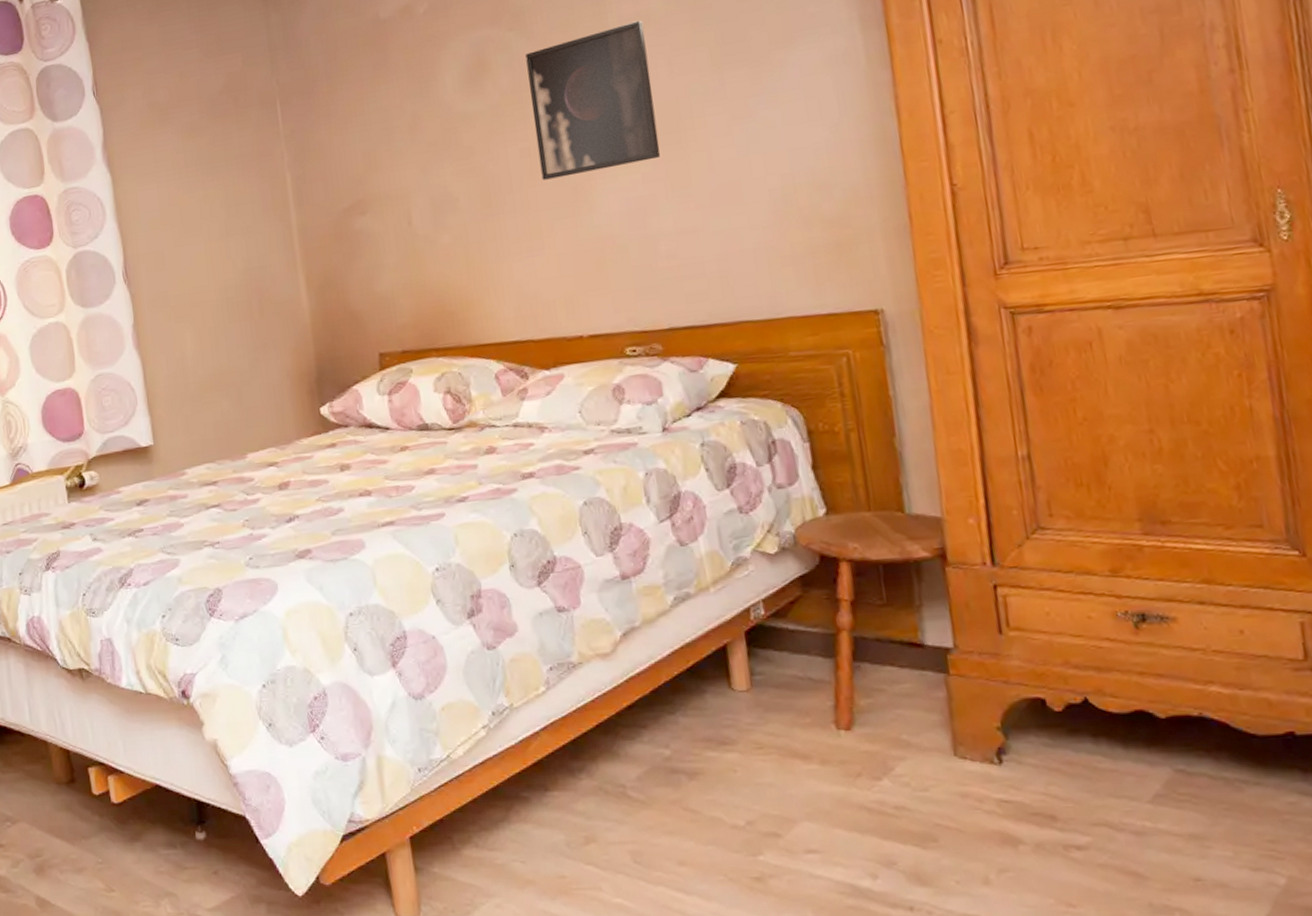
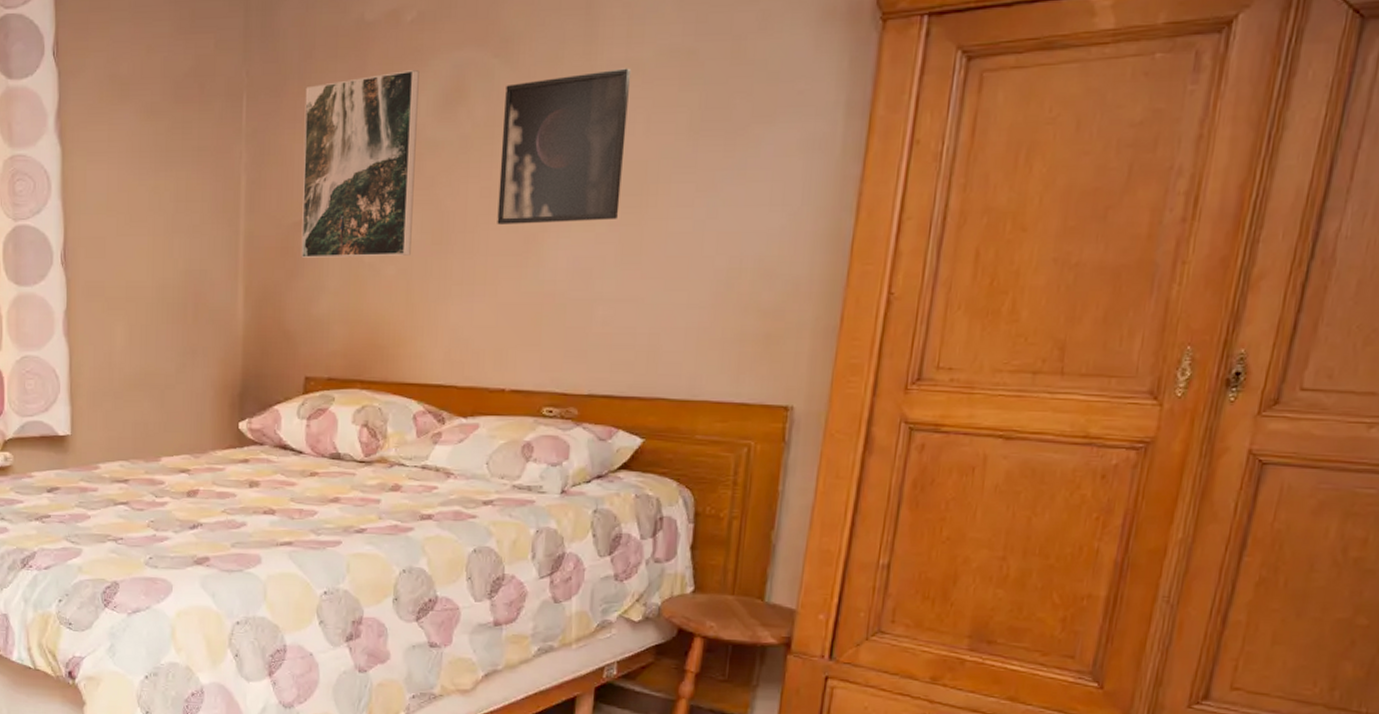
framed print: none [334,53,463,241] -> present [301,69,419,259]

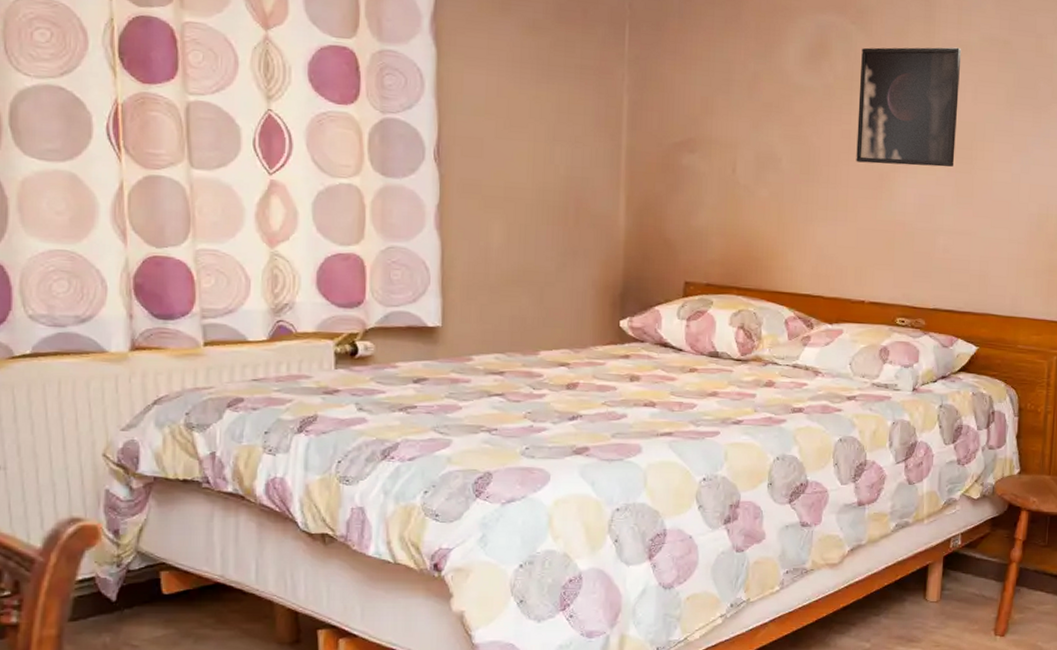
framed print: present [301,69,419,259] -> none [681,23,788,181]

